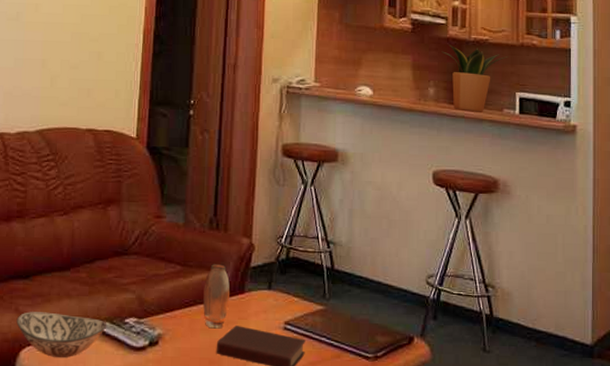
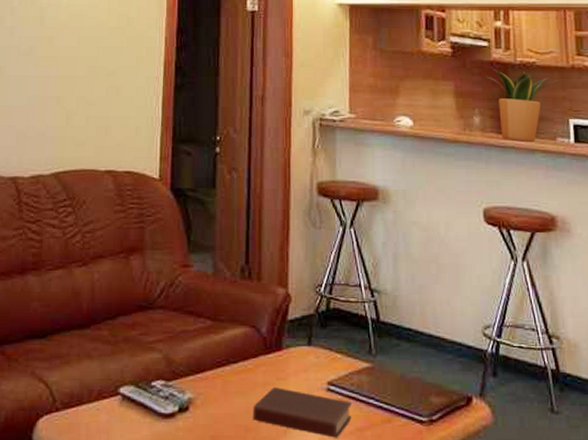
decorative bowl: present [16,312,107,357] -> none [33,375,132,427]
vase: present [203,264,230,329] -> none [237,318,265,391]

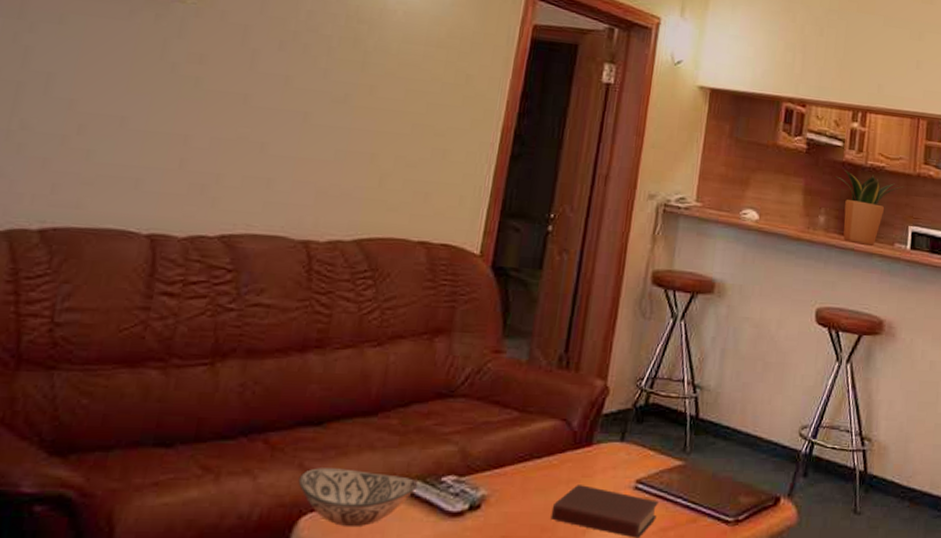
decorative bowl: none [33,375,132,427] -> present [298,468,418,526]

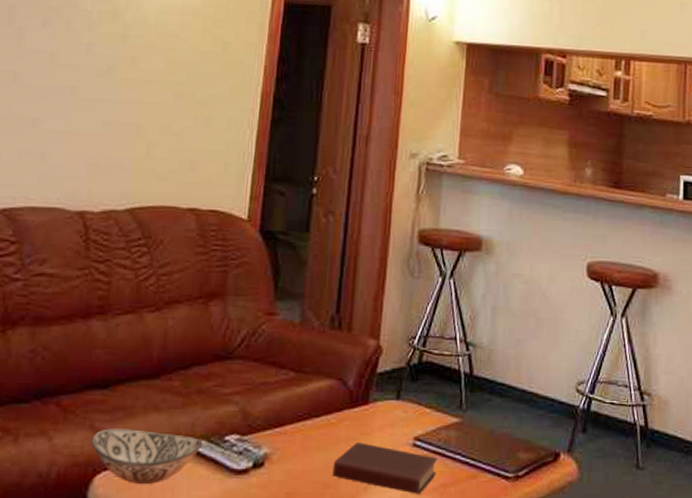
potted plant: present [835,169,904,247] -> none [601,119,673,198]

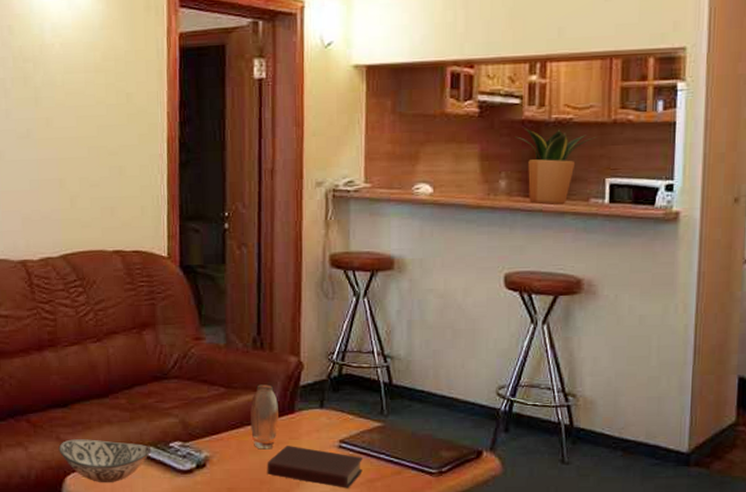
vase: none [319,370,352,446] -> present [250,384,278,450]
potted plant: none [601,119,673,198] -> present [515,128,597,205]

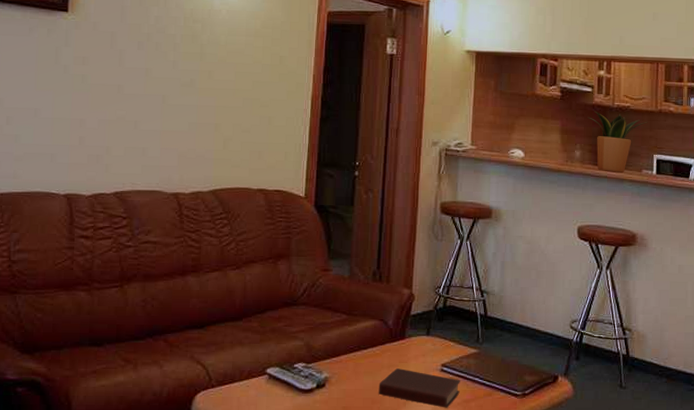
decorative bowl: present [58,439,152,482] -> none [192,359,277,400]
vase: present [250,384,278,450] -> none [366,313,391,372]

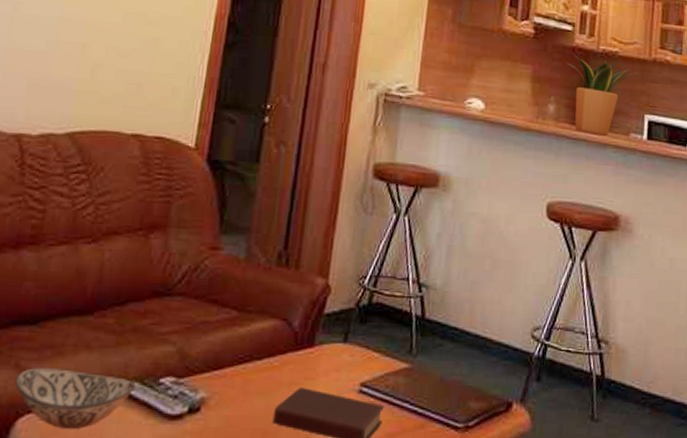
decorative bowl: none [192,359,277,400] -> present [14,368,136,429]

